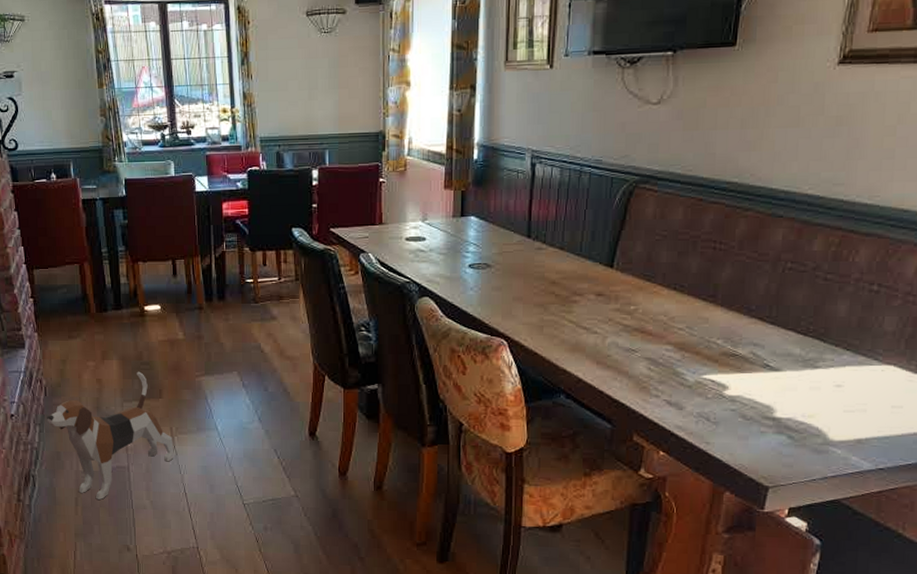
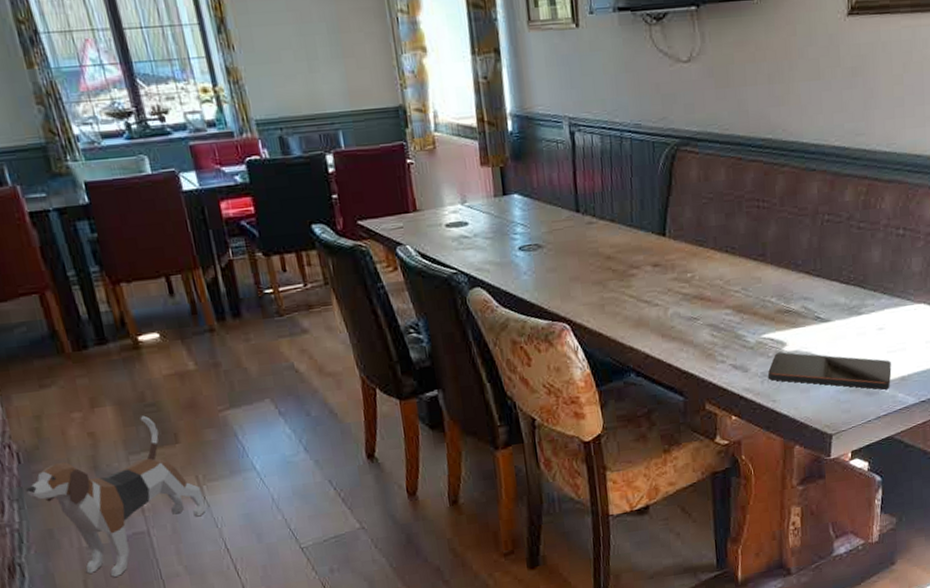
phone: none [703,395,847,450] -> present [767,352,892,390]

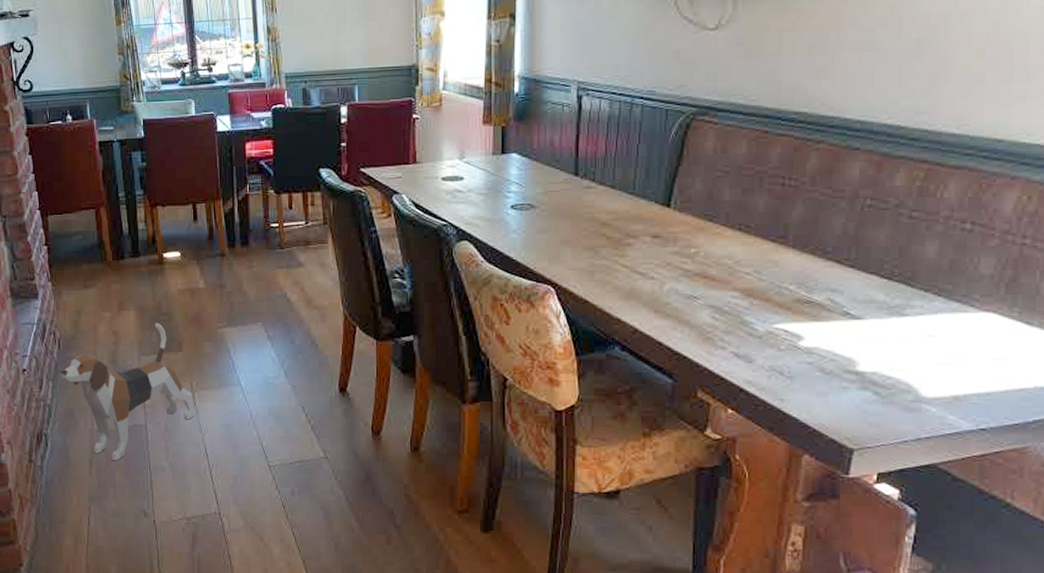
phone: present [767,352,892,390] -> none [776,347,941,407]

